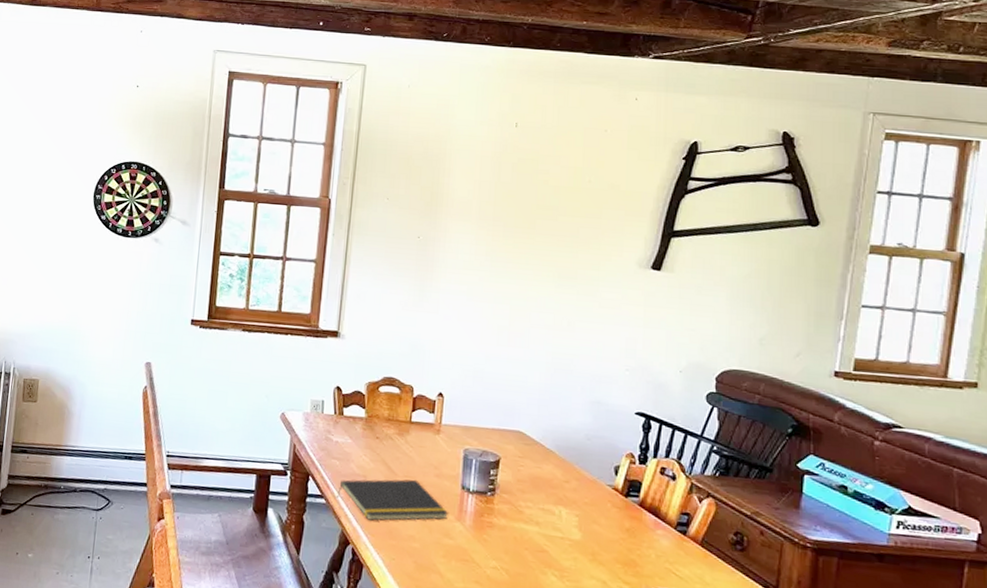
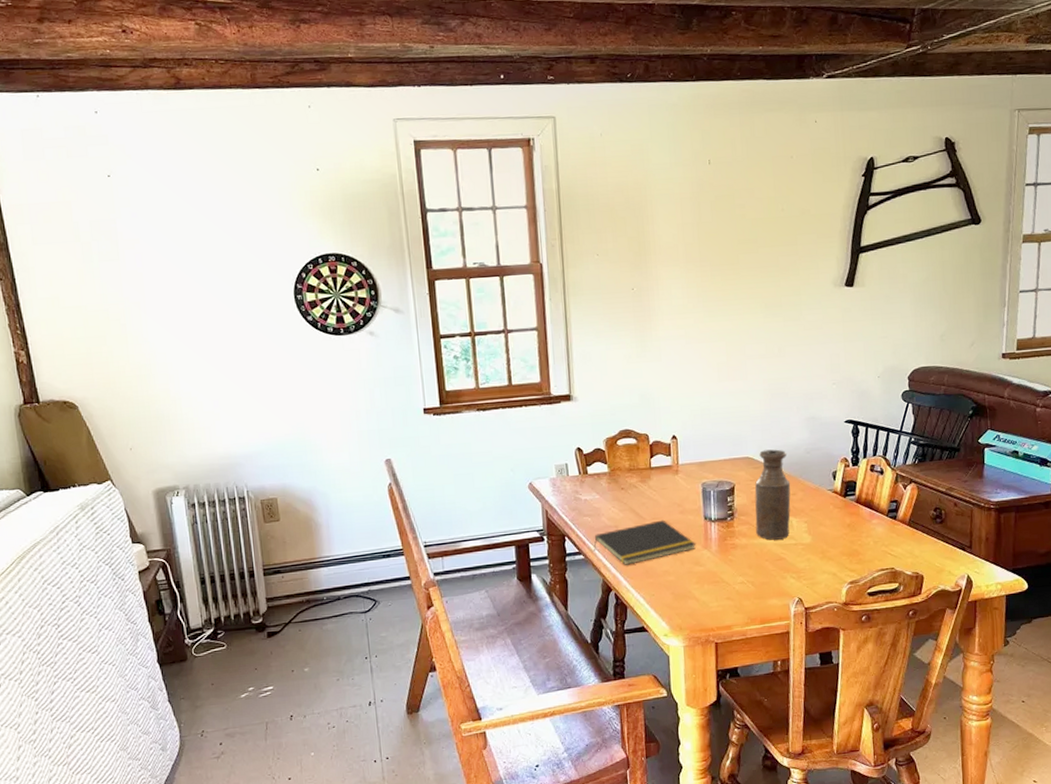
bottle: none [518,427,565,530] -> present [754,449,791,540]

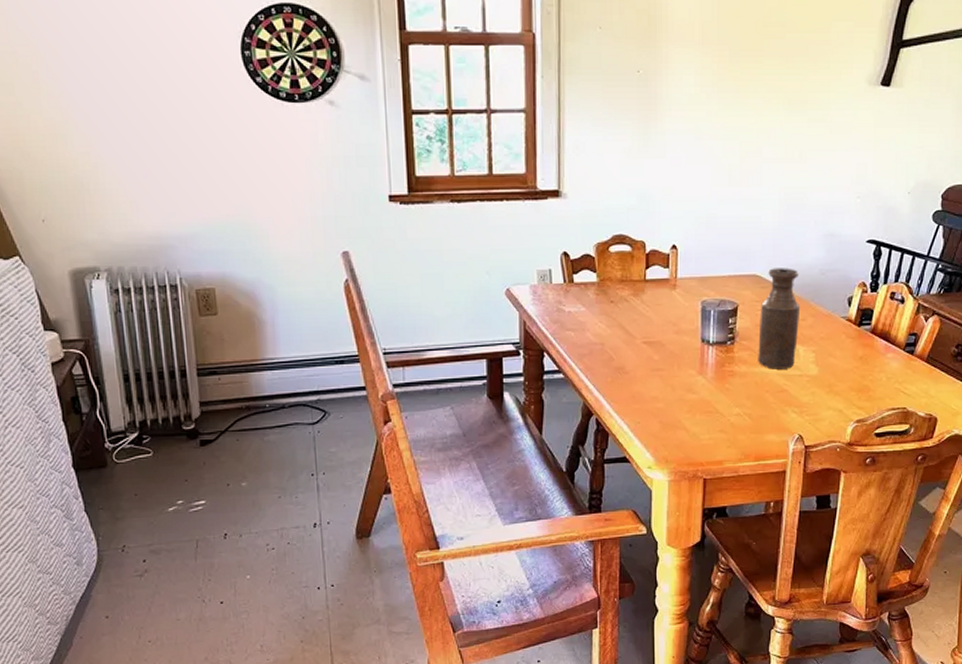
notepad: present [593,520,697,565] -> none [575,339,691,388]

